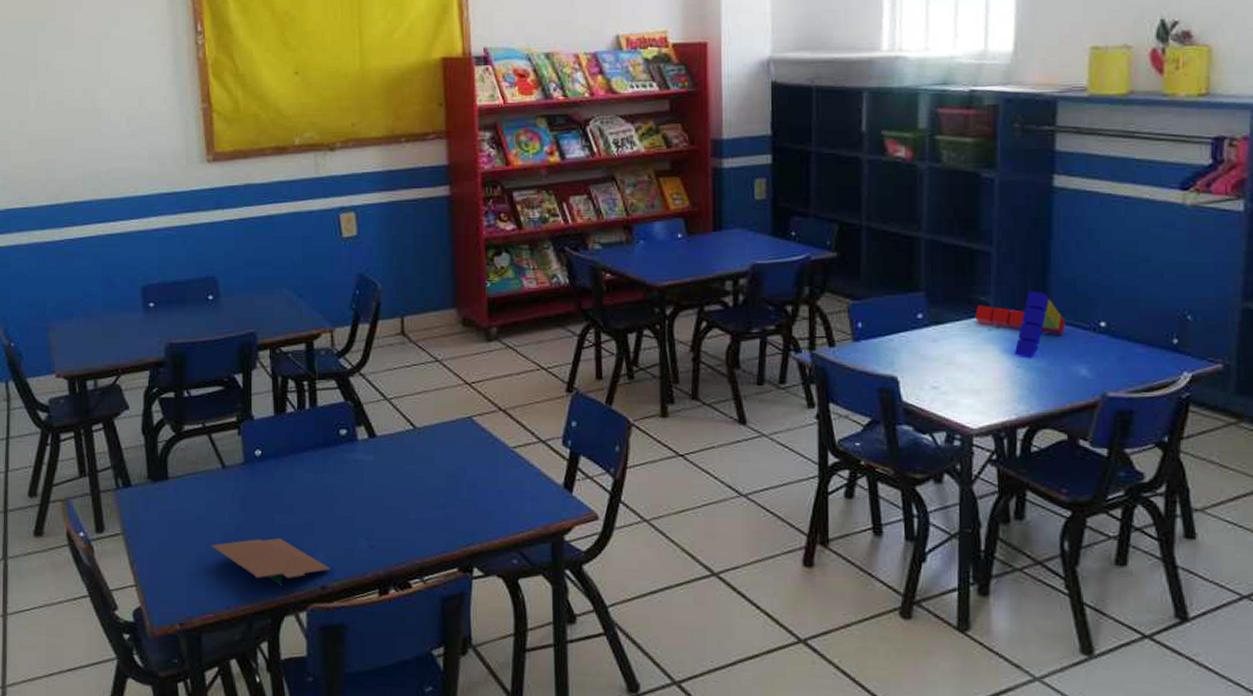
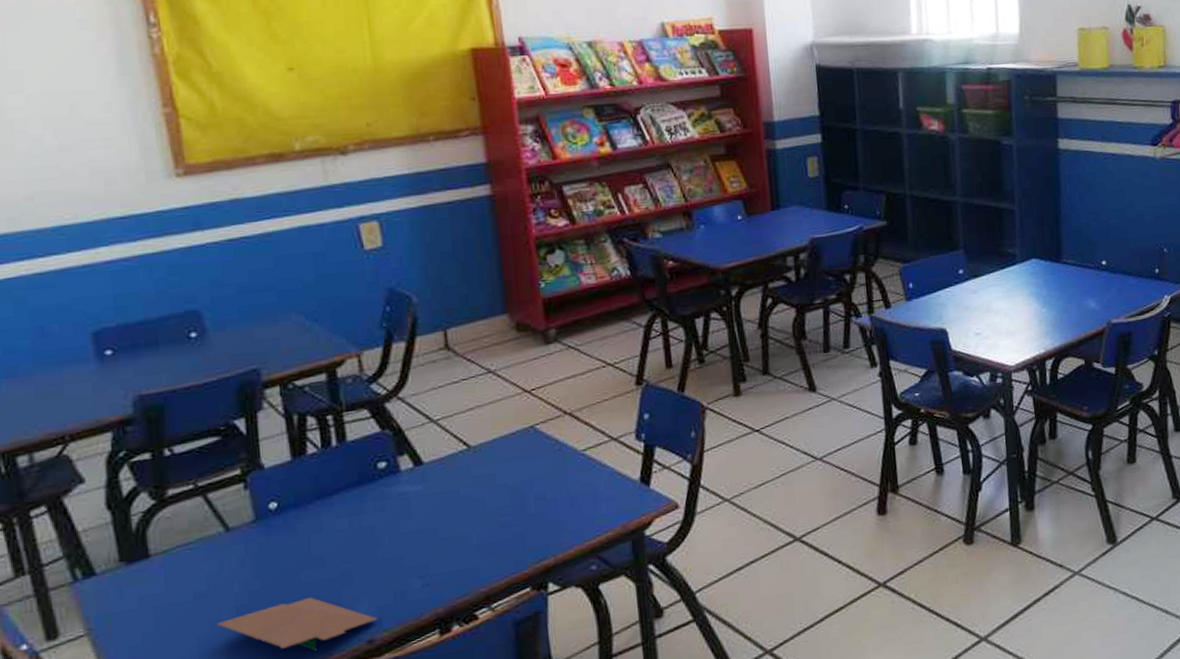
toy blocks: present [975,290,1066,358] -> none [1005,240,1077,298]

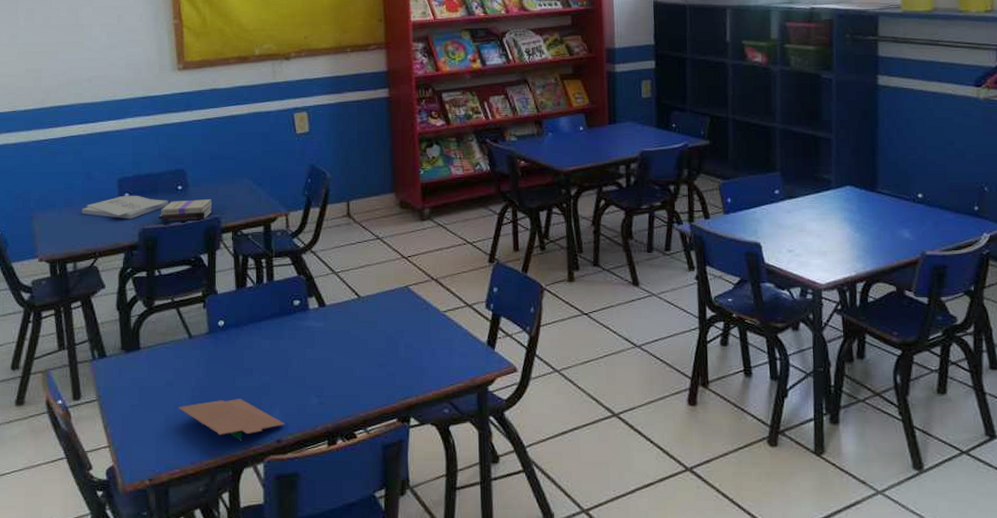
paper: none [34,351,178,386] -> present [81,195,169,219]
books: none [163,346,248,384] -> present [159,199,213,223]

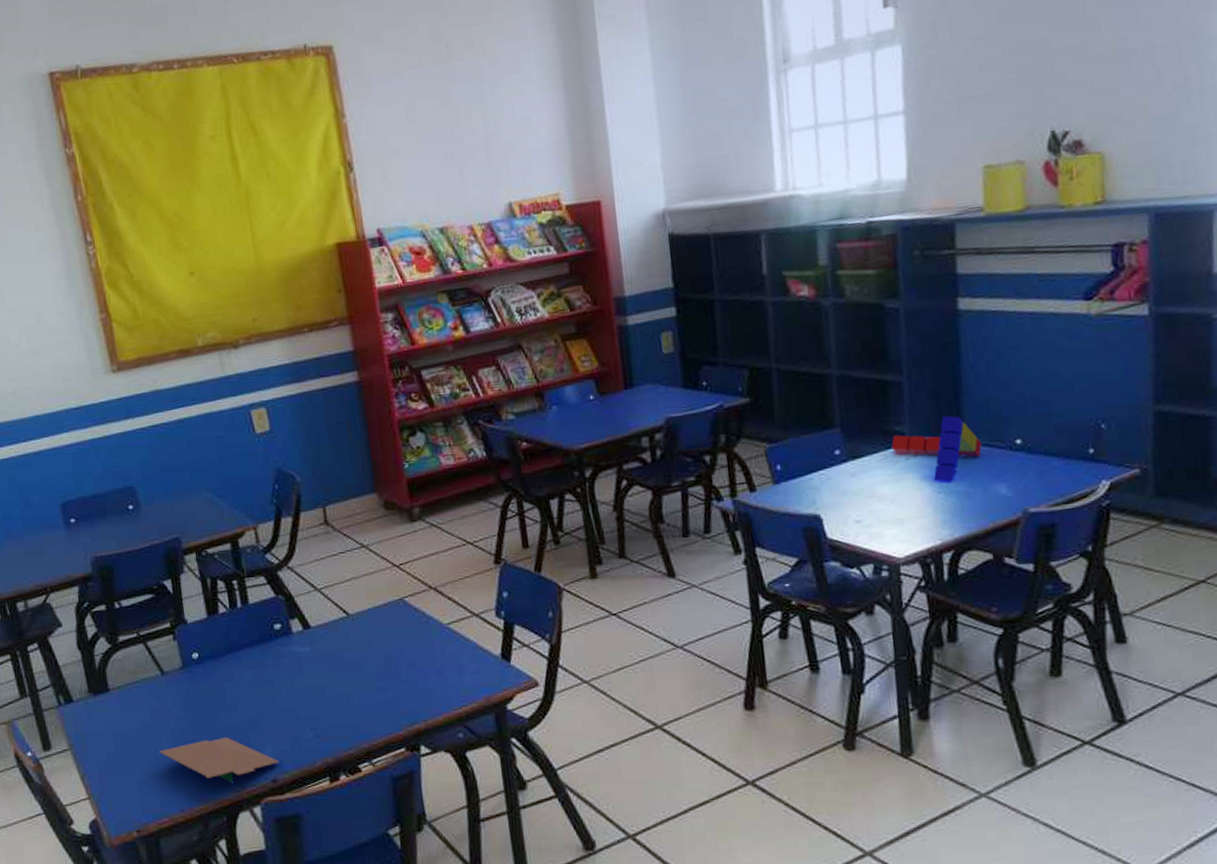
paper: present [81,195,169,219] -> none [24,519,121,548]
books: present [159,199,213,223] -> none [111,517,171,549]
toy blocks: none [820,169,892,224] -> present [891,415,983,482]

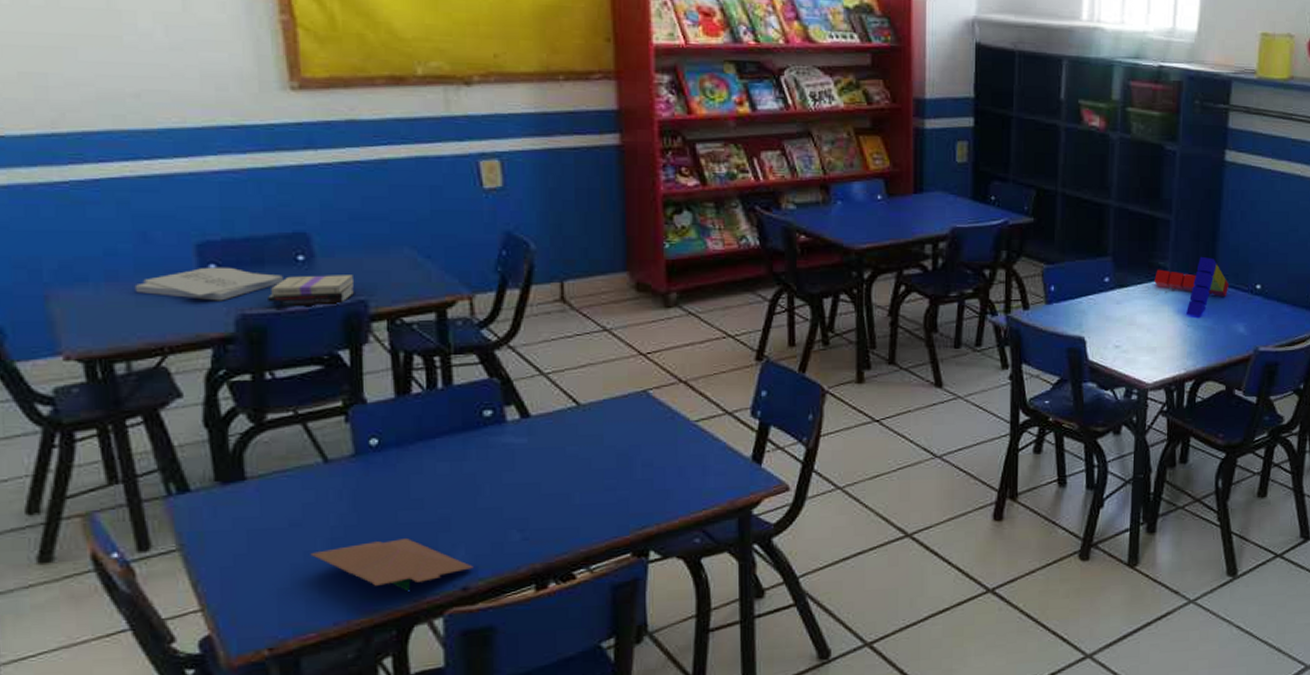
paper: none [24,519,121,548] -> present [134,267,283,301]
books: none [111,517,171,549] -> present [268,275,355,307]

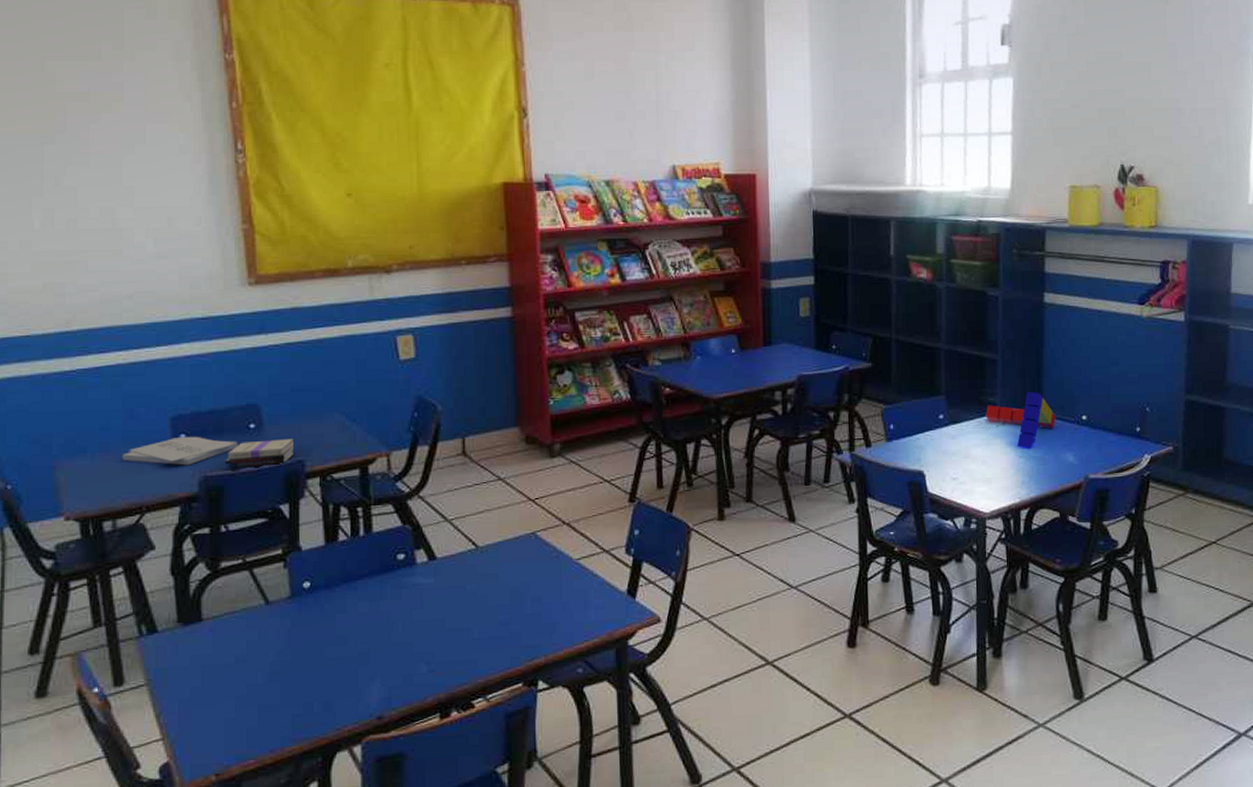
papers: present [310,539,473,592] -> none [252,672,387,721]

